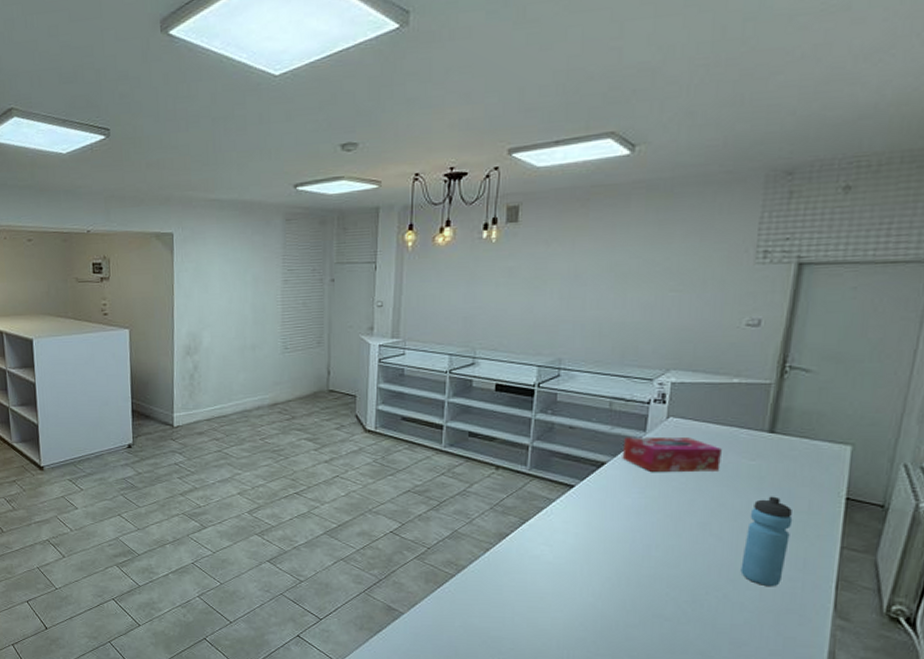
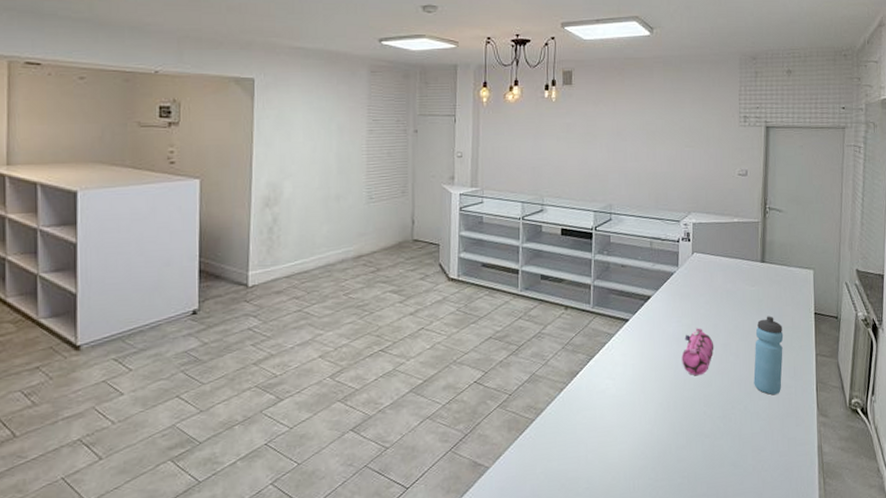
tissue box: present [622,436,722,471] -> none [662,270,732,302]
pencil case: none [641,502,688,554] -> present [682,328,714,376]

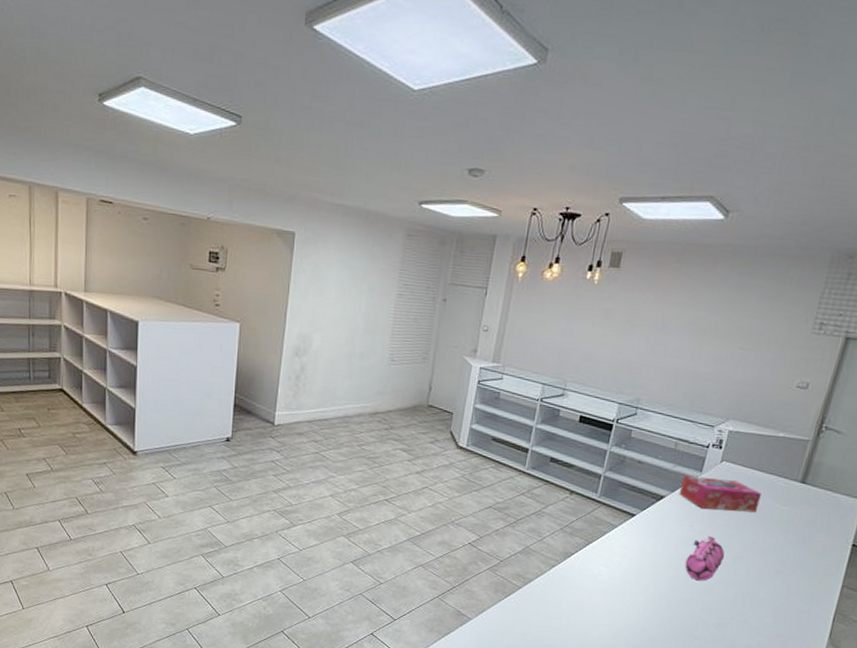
tissue box: none [662,270,732,302] -> present [678,475,761,513]
water bottle: present [753,316,784,395] -> none [761,538,809,616]

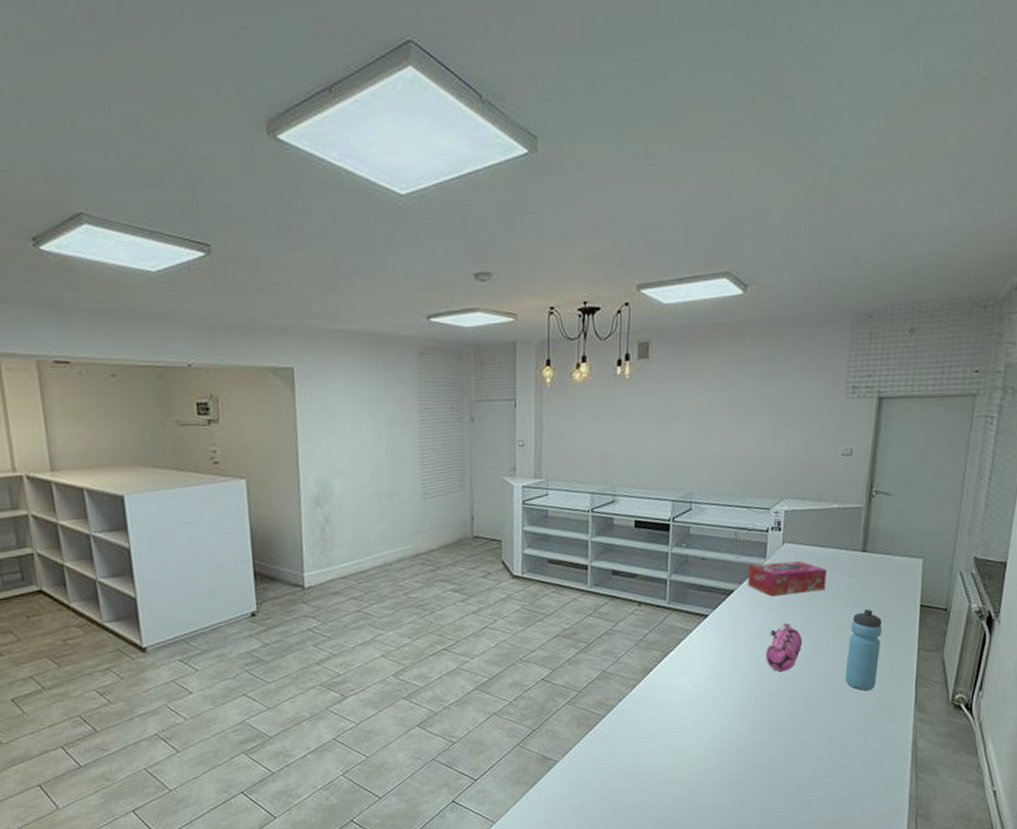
water bottle: none [761,538,809,616] -> present [845,609,883,691]

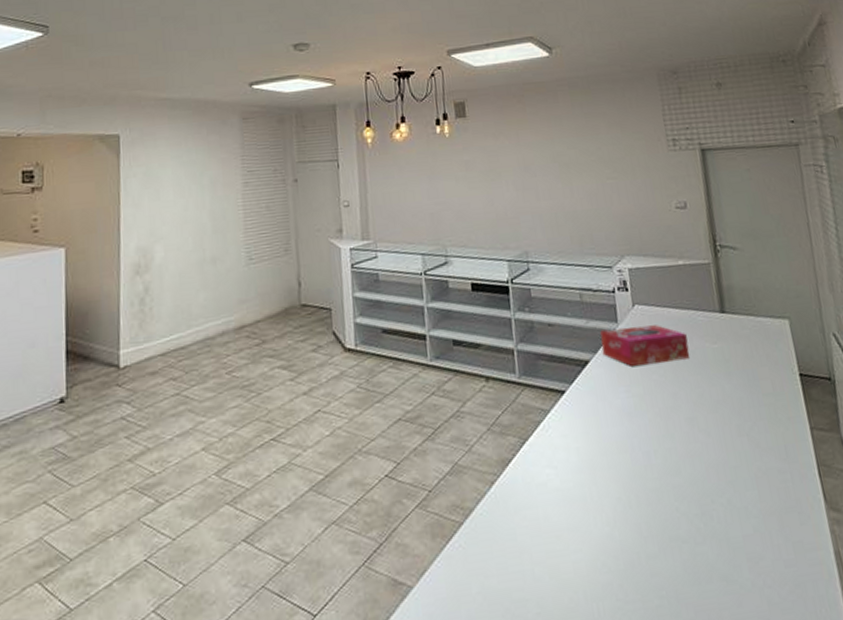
pencil case: present [766,622,803,672] -> none [637,398,678,461]
water bottle: present [845,609,883,691] -> none [727,380,773,484]

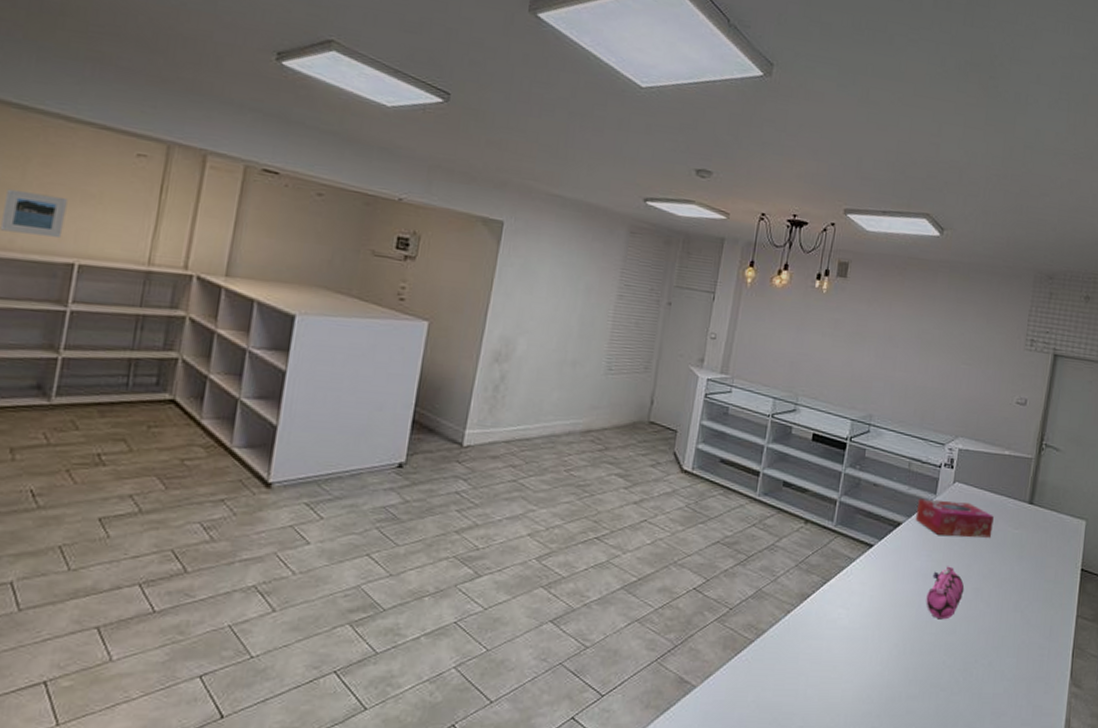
pencil case: none [637,398,678,461] -> present [926,566,965,620]

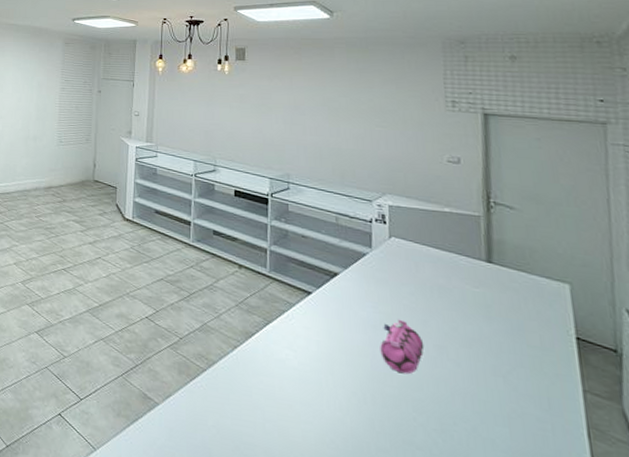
tissue box: present [915,498,994,538] -> none [352,251,446,295]

